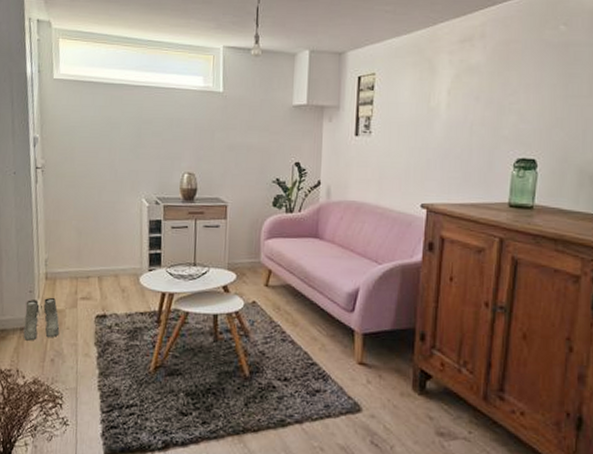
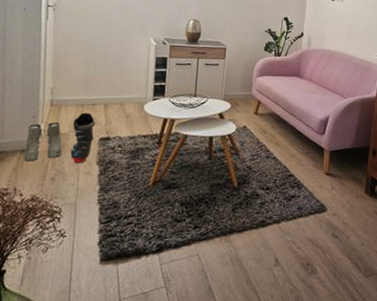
ski boot: none [67,286,91,344] -> present [70,112,96,164]

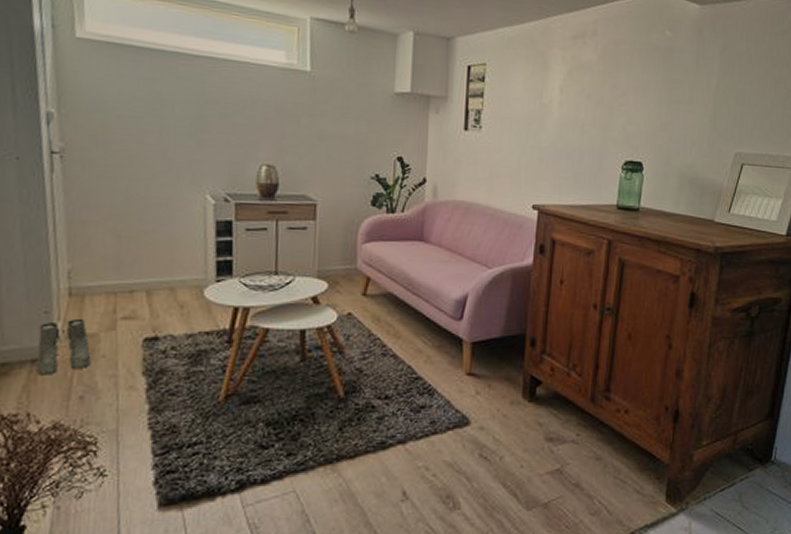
ski boot: present [70,112,96,164] -> none [103,303,137,375]

